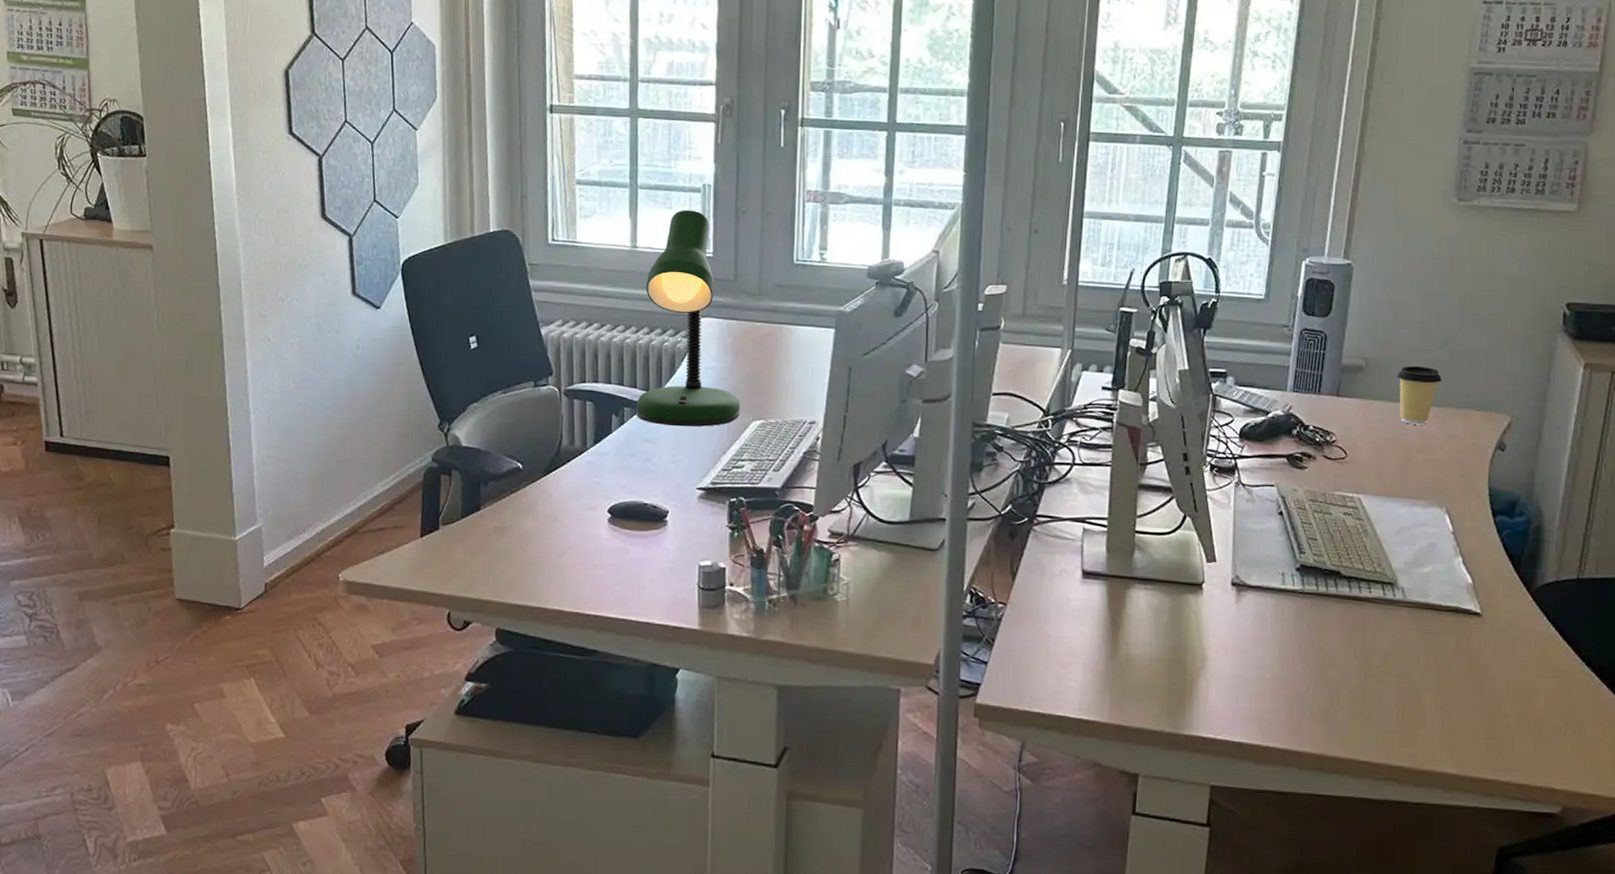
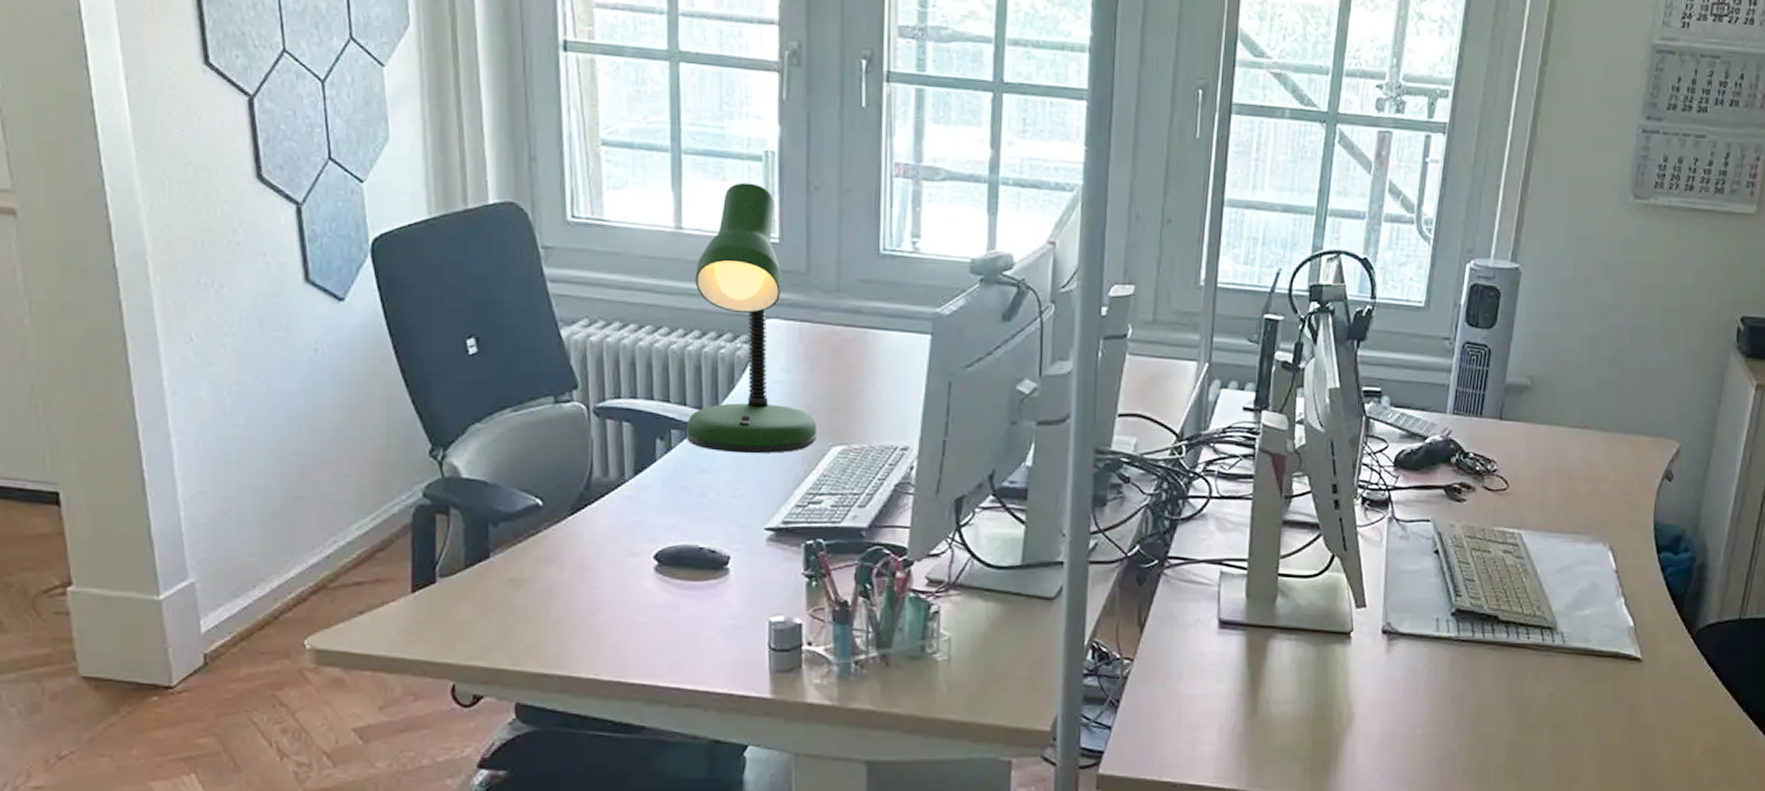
coffee cup: present [1397,365,1442,425] -> none [1564,385,1610,452]

